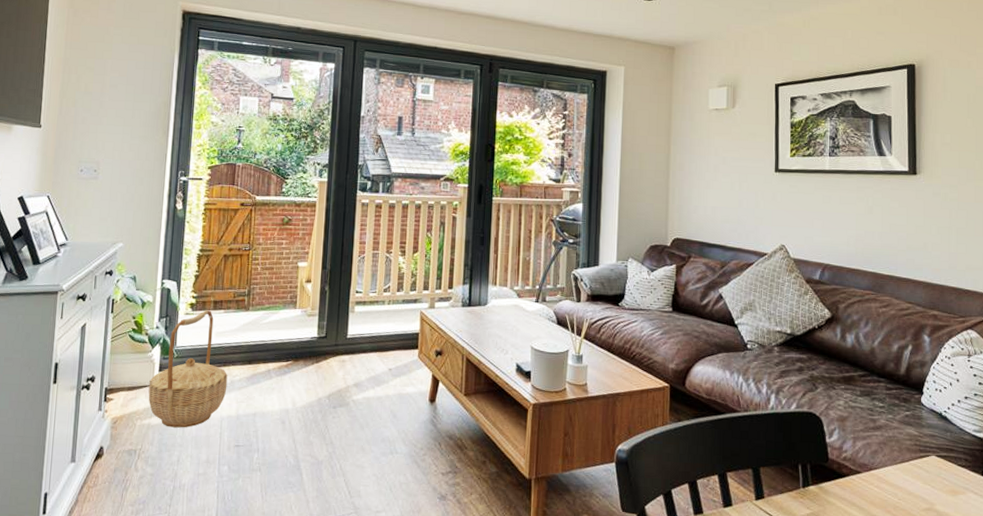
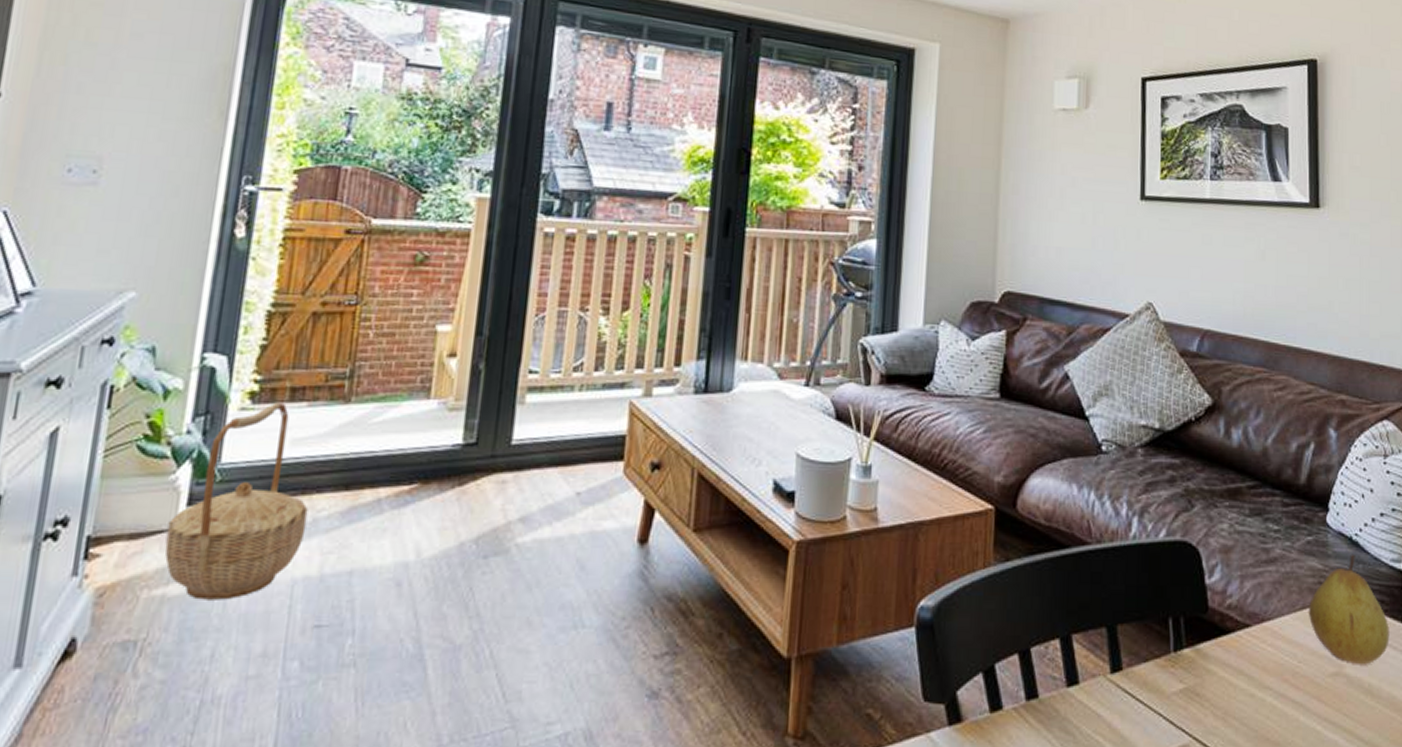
fruit: none [906,425,972,503] -> present [1308,554,1390,664]

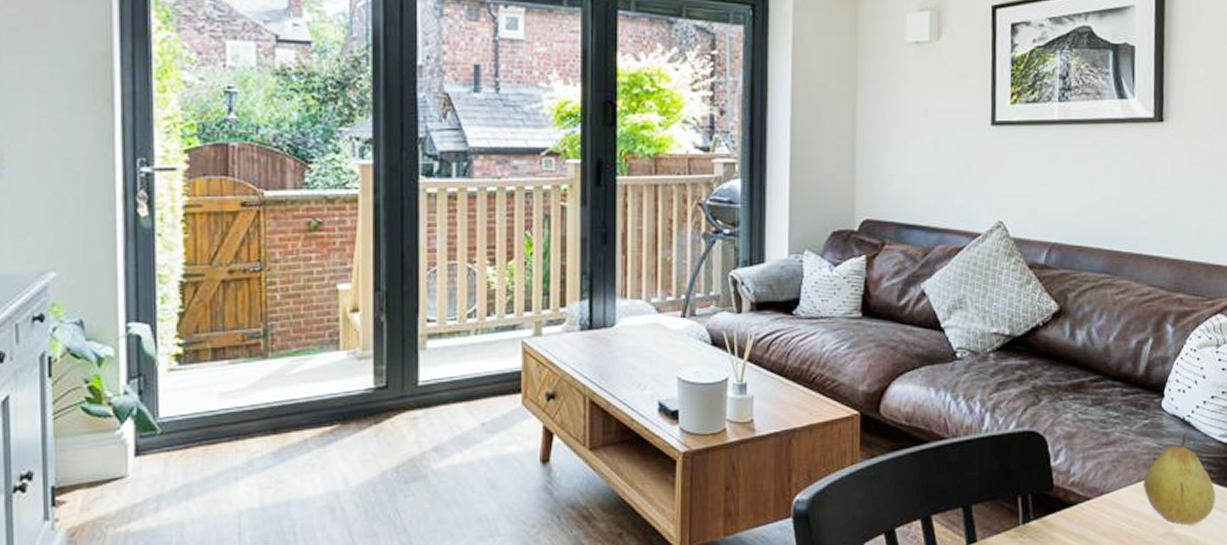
basket: present [164,402,309,600] -> none [121,362,244,533]

